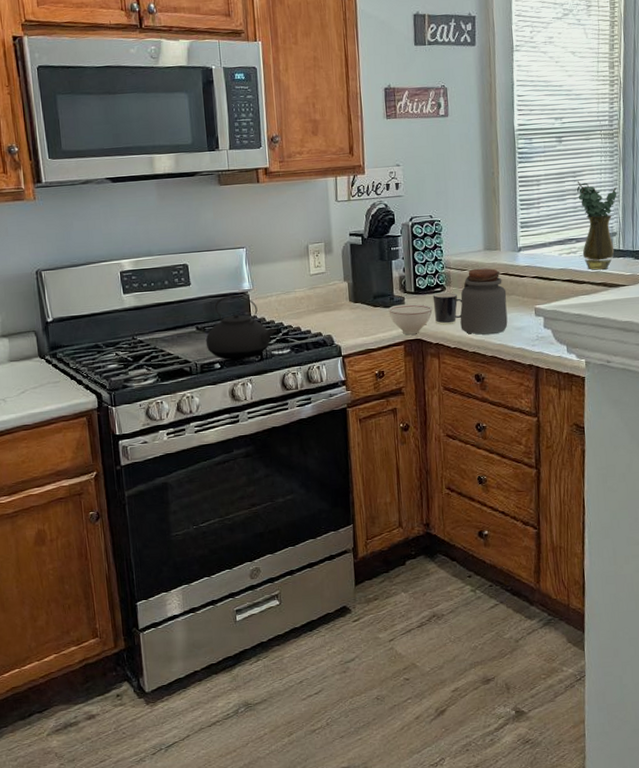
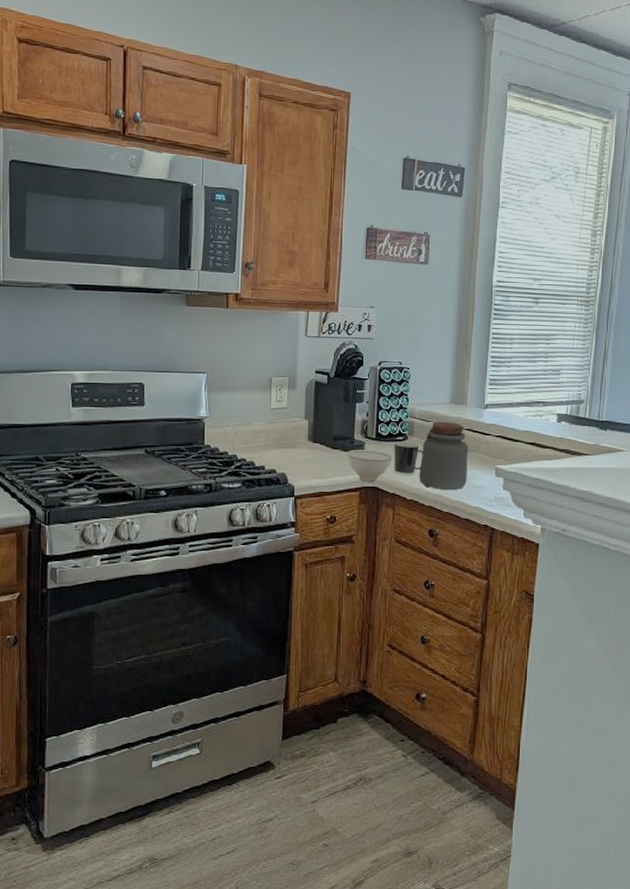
teakettle: present [205,295,277,361] -> none [153,421,230,490]
vase: present [576,181,617,270] -> none [548,344,588,436]

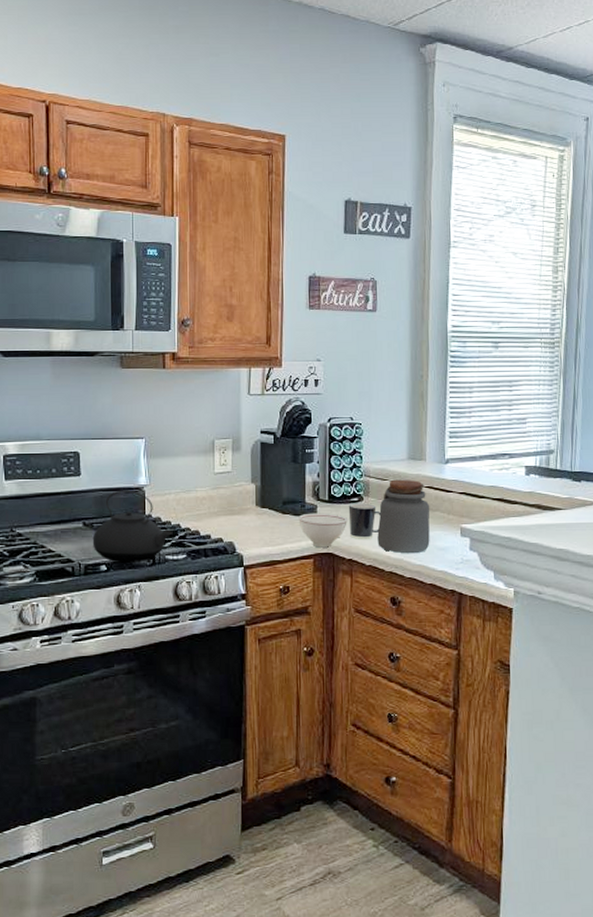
teakettle: none [153,421,230,490] -> present [92,490,173,564]

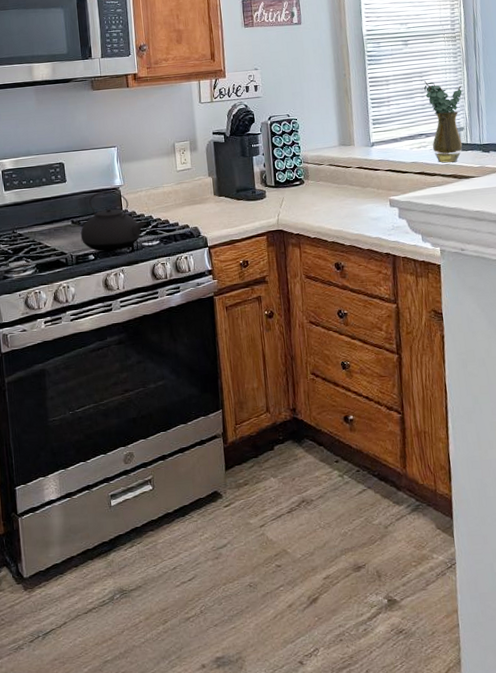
bowl: present [298,513,347,548] -> none [251,196,292,226]
mug: present [348,503,381,539] -> none [292,185,320,217]
jar: present [377,479,430,554] -> none [318,162,364,225]
vase: none [512,391,556,490] -> present [423,80,463,163]

